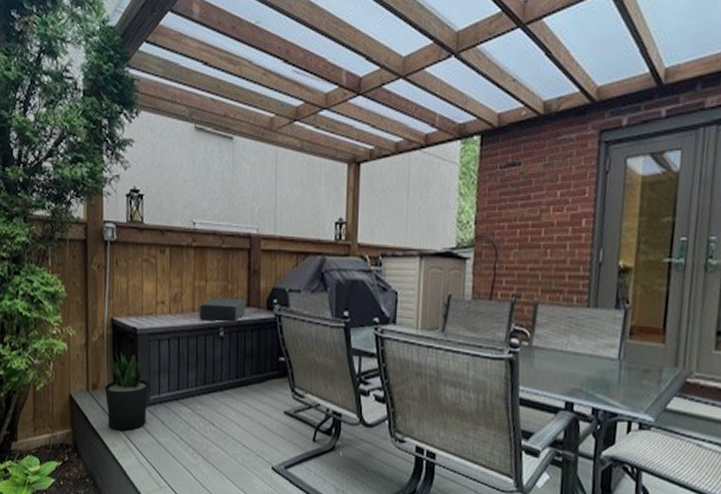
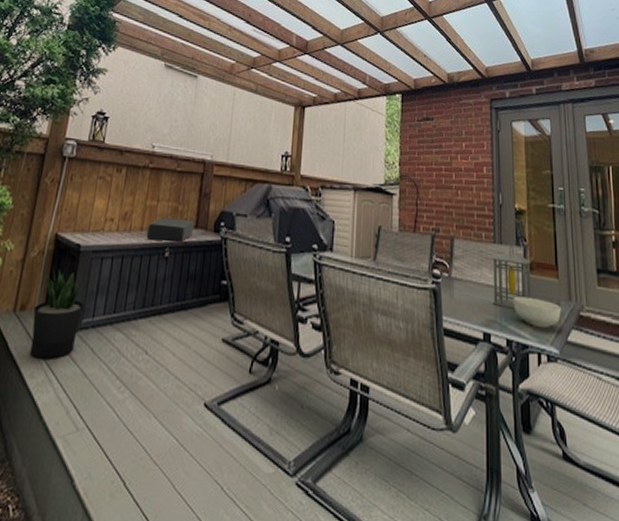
lantern: none [579,307,632,377] -> present [491,244,531,309]
bowl: none [604,364,665,396] -> present [513,296,562,329]

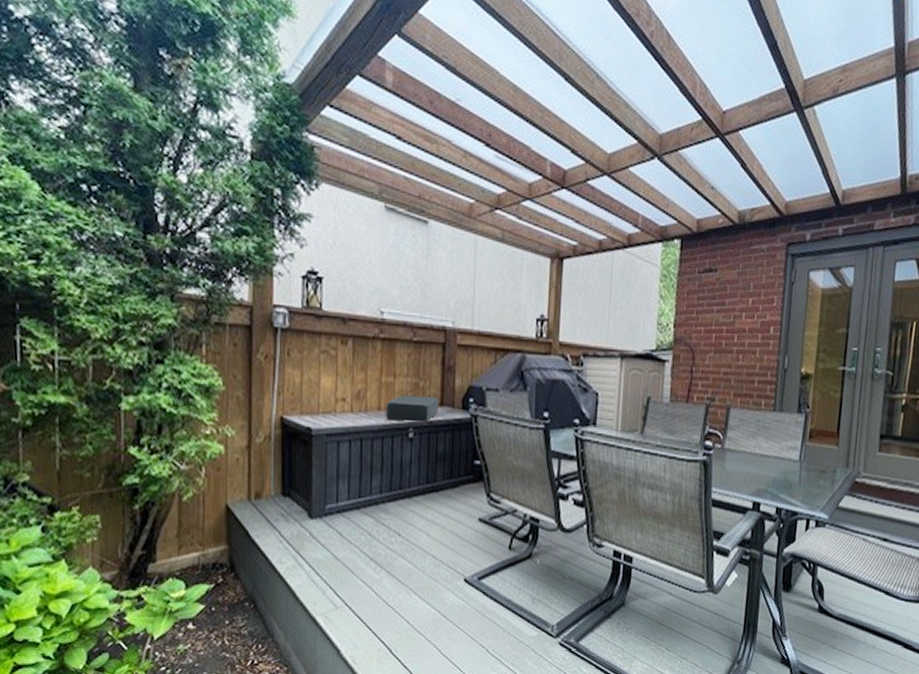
planter: present [29,267,85,360] -> none [271,453,325,546]
lantern: present [491,244,531,309] -> none [766,411,811,478]
bowl: present [513,296,562,329] -> none [787,465,838,496]

